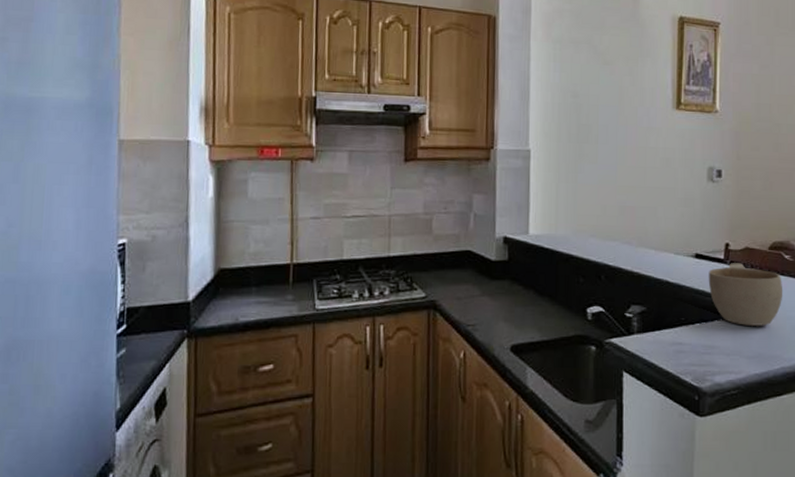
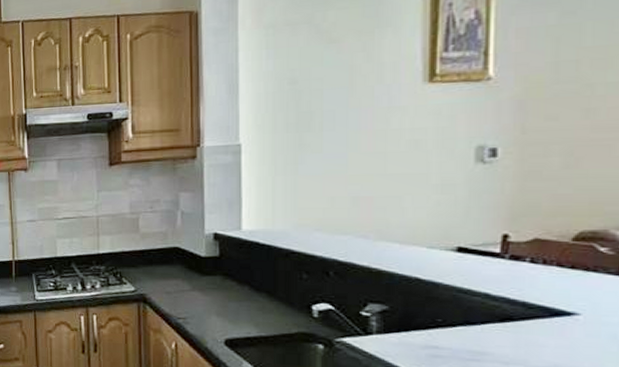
cup: present [708,263,783,326] -> none [476,257,596,333]

